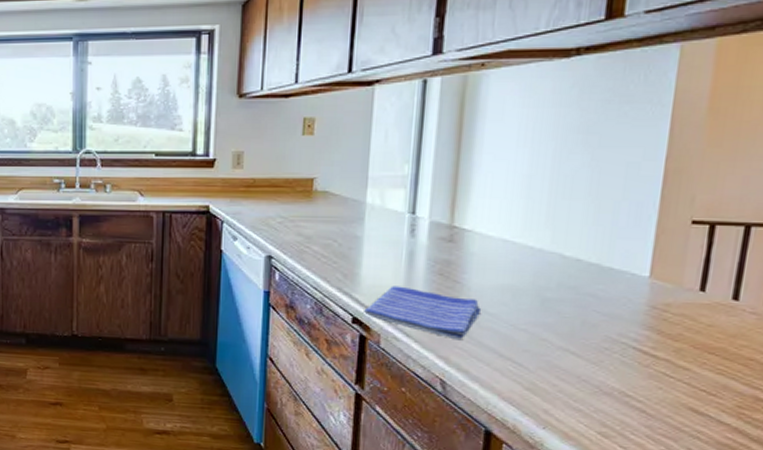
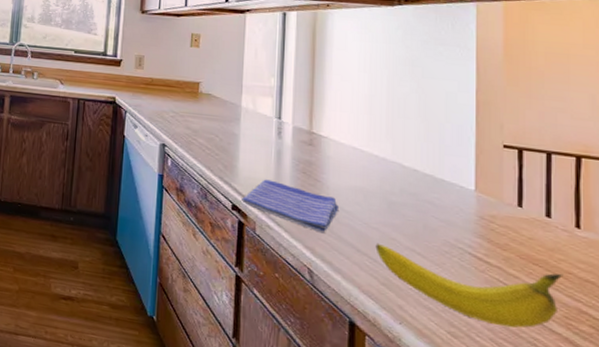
fruit: none [521,345,744,423] -> present [375,242,564,328]

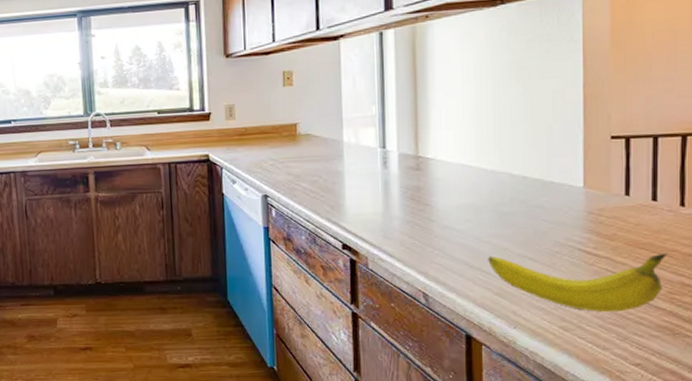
dish towel: present [242,179,338,234] -> none [351,212,449,256]

